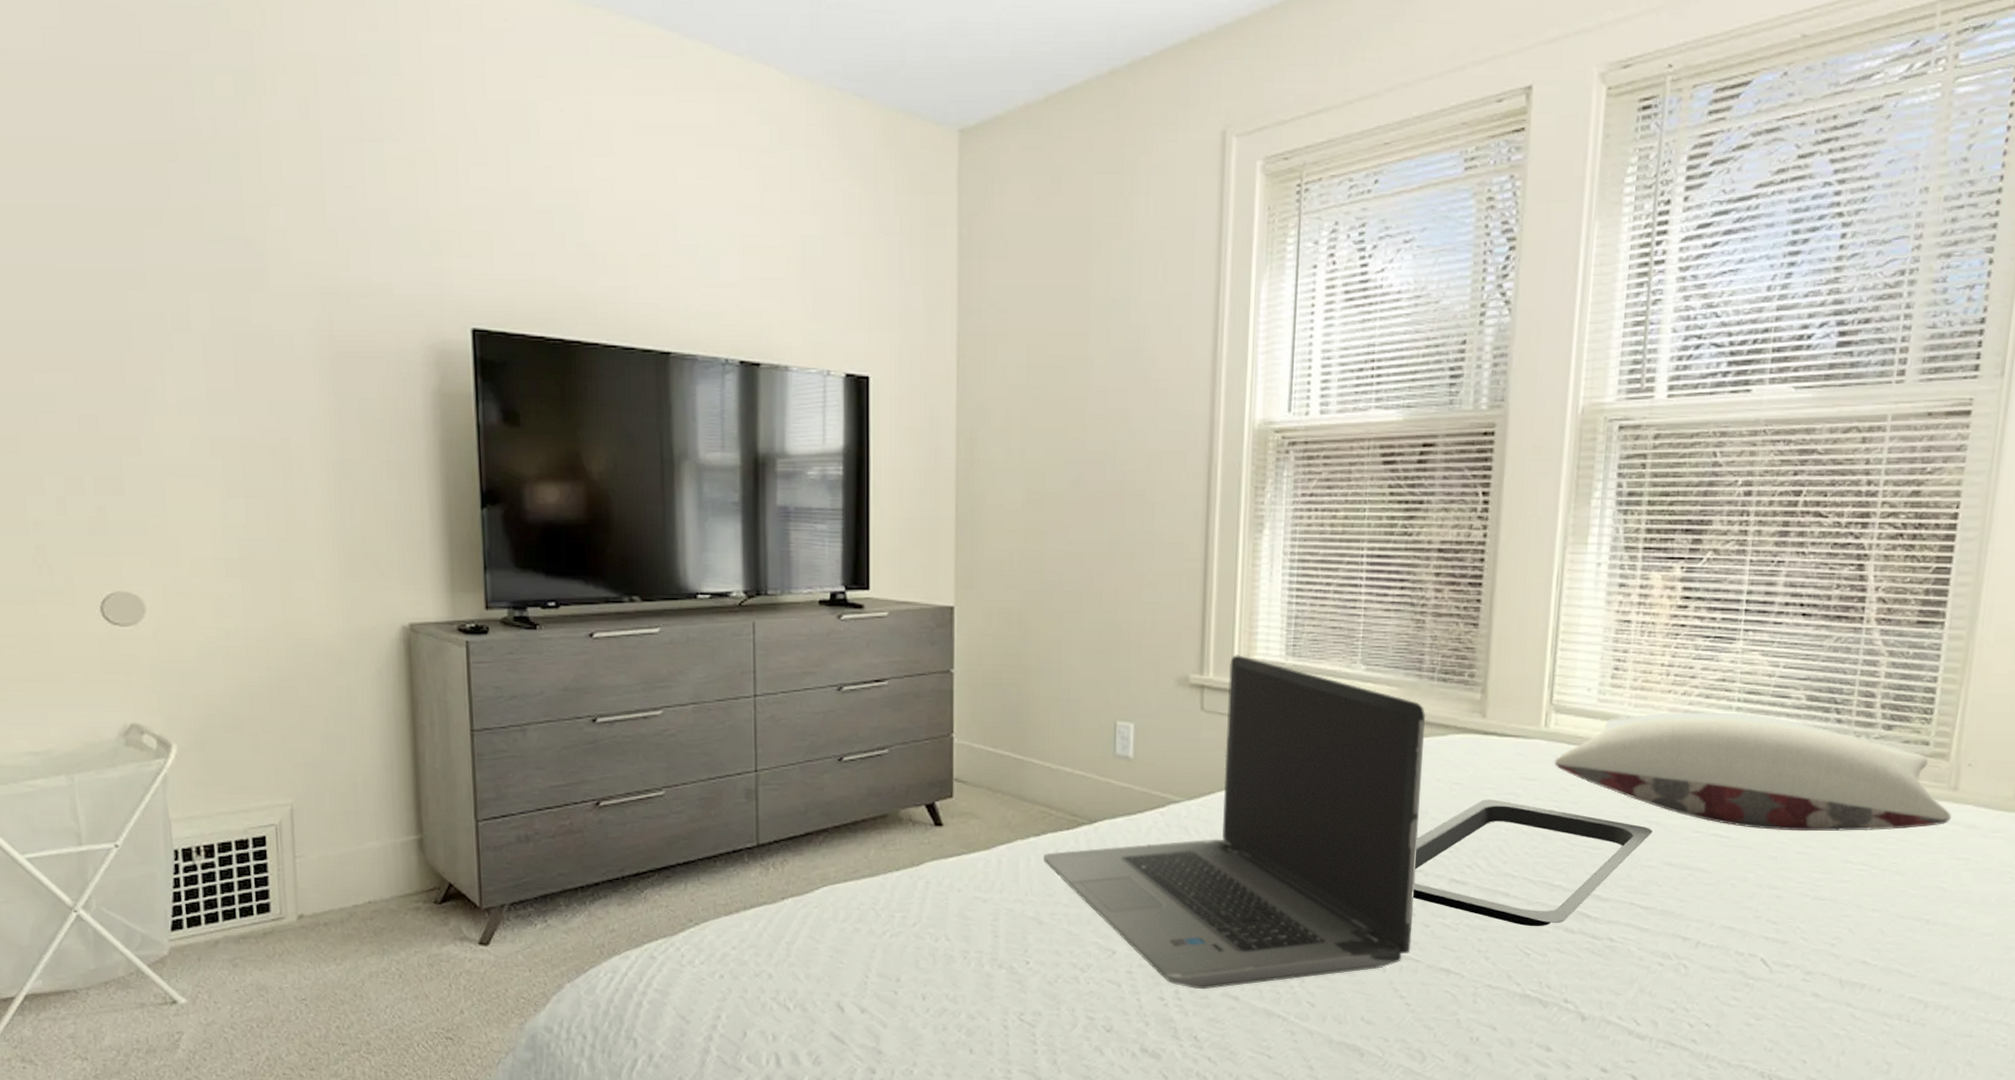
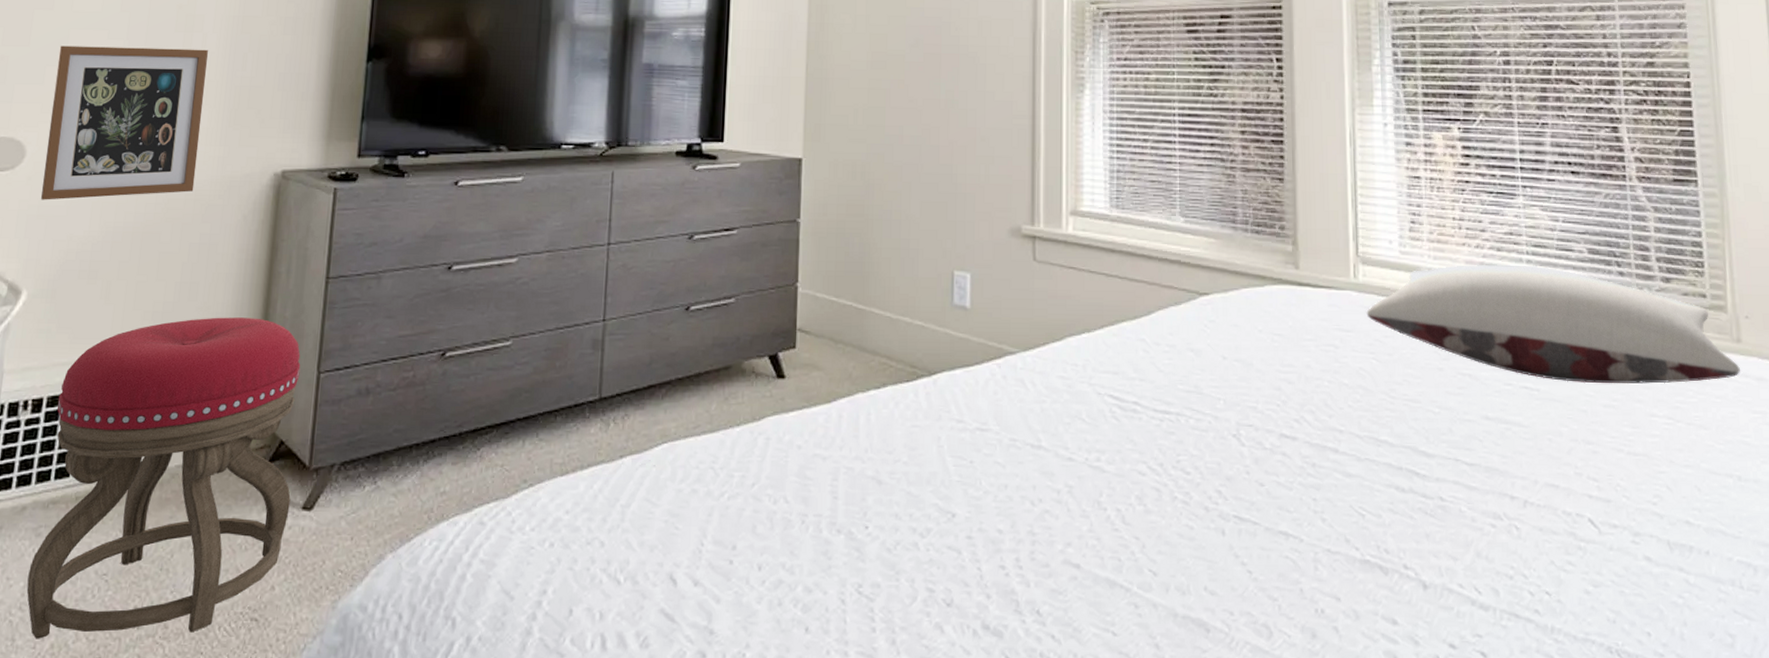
picture frame: none [156,494,323,655] -> present [40,45,209,200]
stool: none [228,769,467,1053] -> present [26,317,301,639]
laptop computer: present [1042,655,1426,989] -> none [882,206,1248,556]
serving tray: present [1413,799,1653,927] -> none [1245,351,1467,485]

